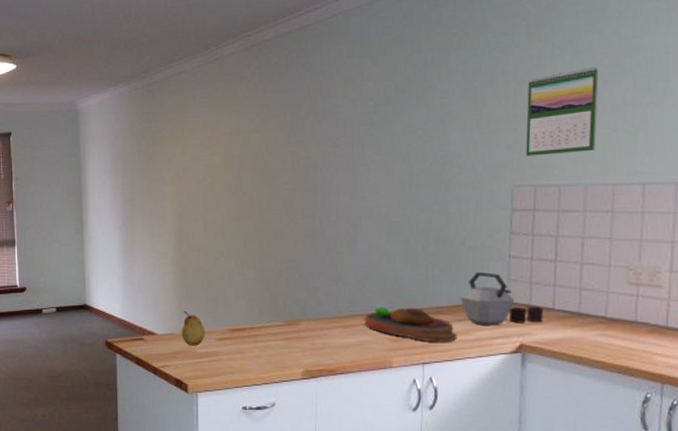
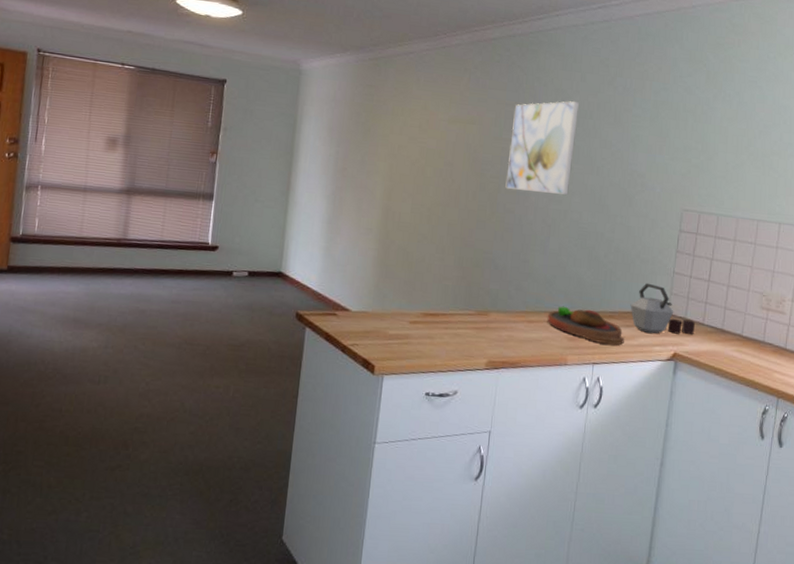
fruit: present [181,310,206,347] -> none [375,289,400,328]
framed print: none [300,88,374,193] -> present [505,100,579,195]
calendar: present [526,66,599,156] -> none [695,116,756,189]

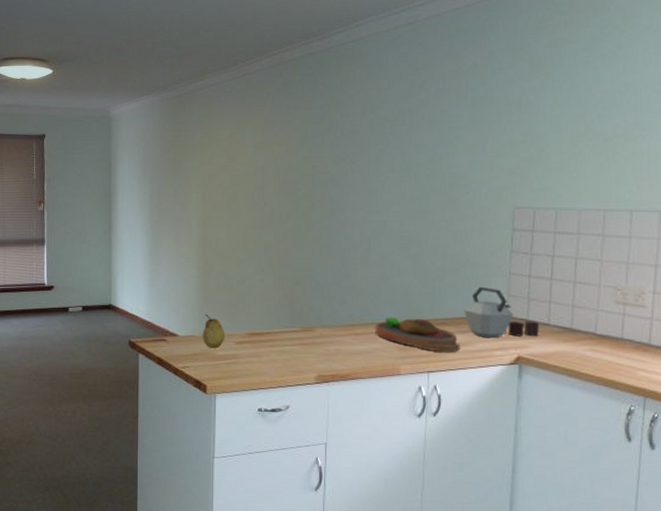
fruit: none [375,289,400,328] -> present [202,313,225,349]
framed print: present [505,100,579,195] -> none [319,109,389,205]

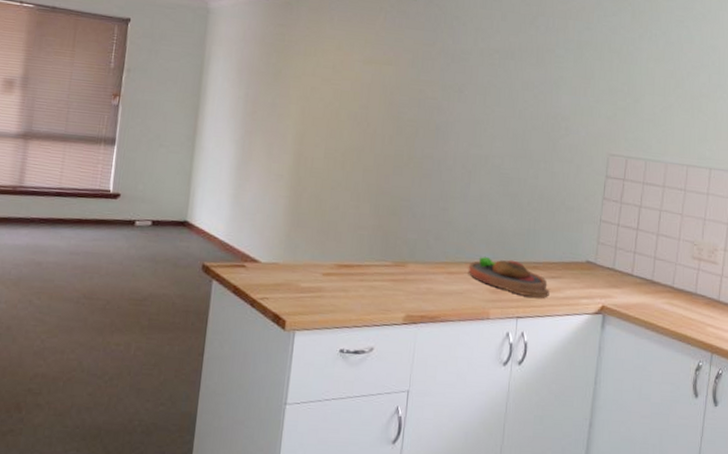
fruit: present [202,313,225,349] -> none [286,239,312,280]
kettle: present [464,286,540,339] -> none [555,231,624,287]

